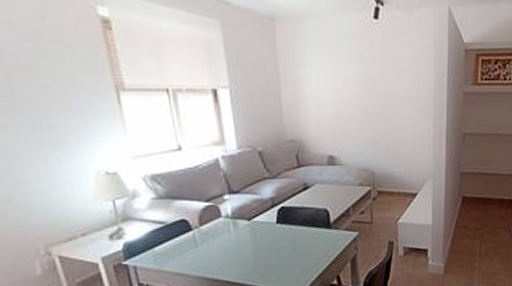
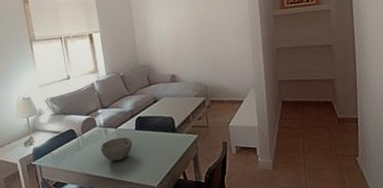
bowl: none [226,232,272,262] -> present [100,137,132,161]

